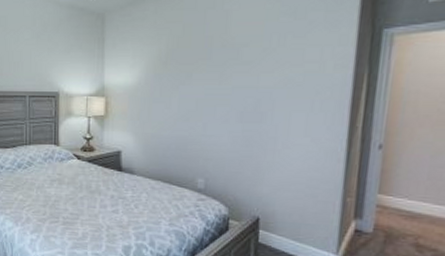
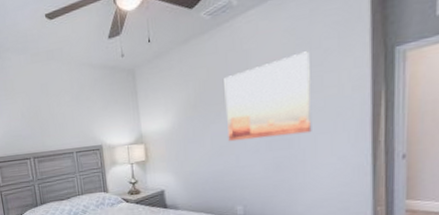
wall art: none [197,21,294,109] -> present [224,51,312,142]

